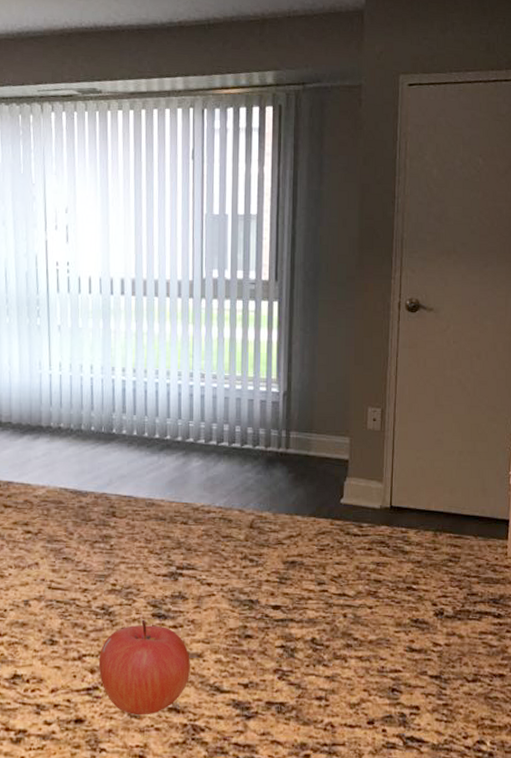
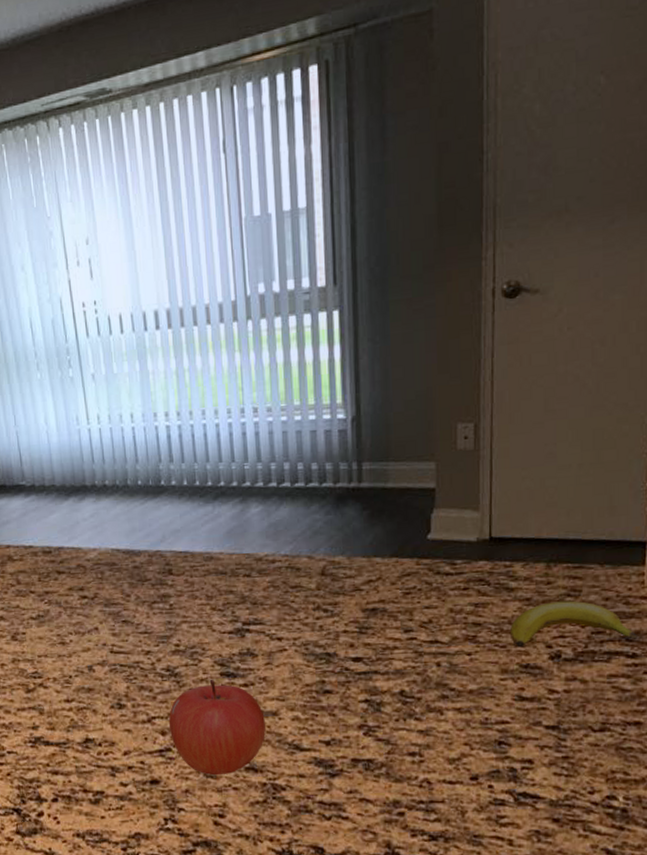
banana: none [404,565,502,604] -> present [510,601,637,648]

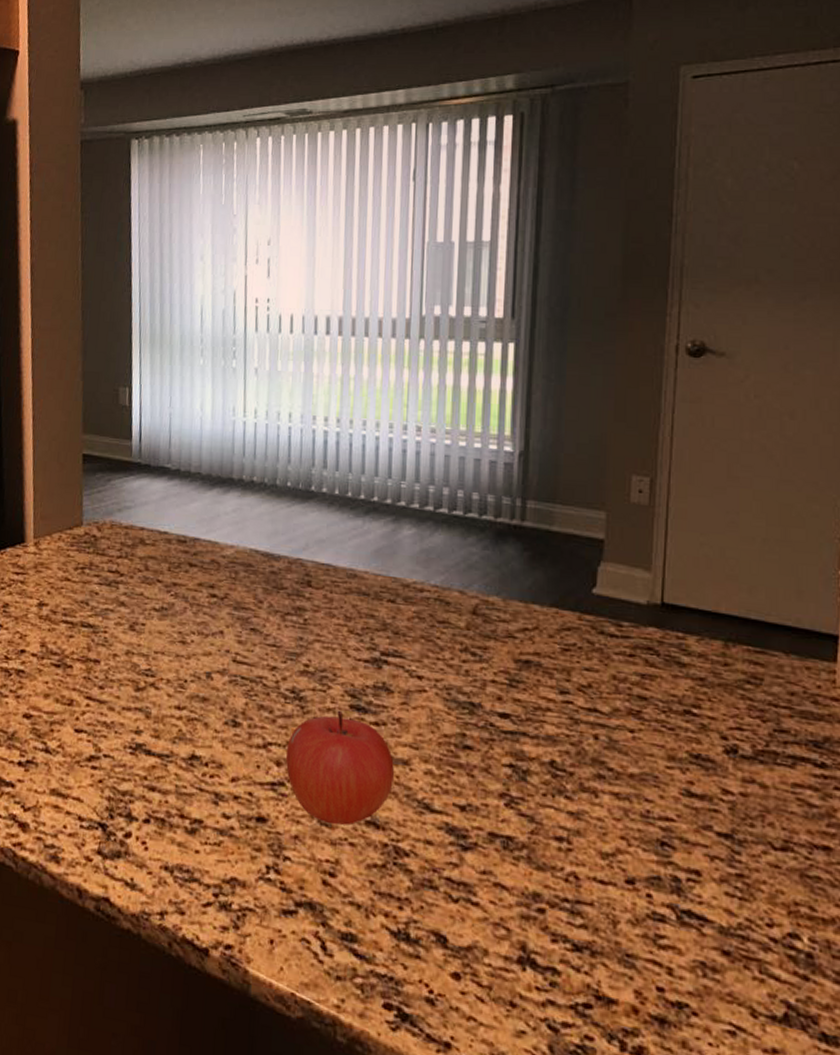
banana: present [510,601,637,648] -> none [680,686,827,748]

